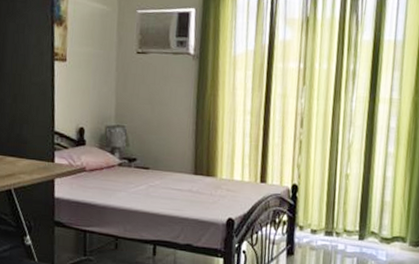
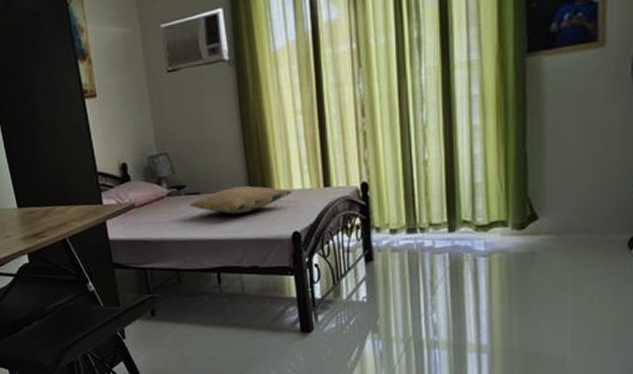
pillow: none [138,168,232,194] -> present [189,185,292,215]

